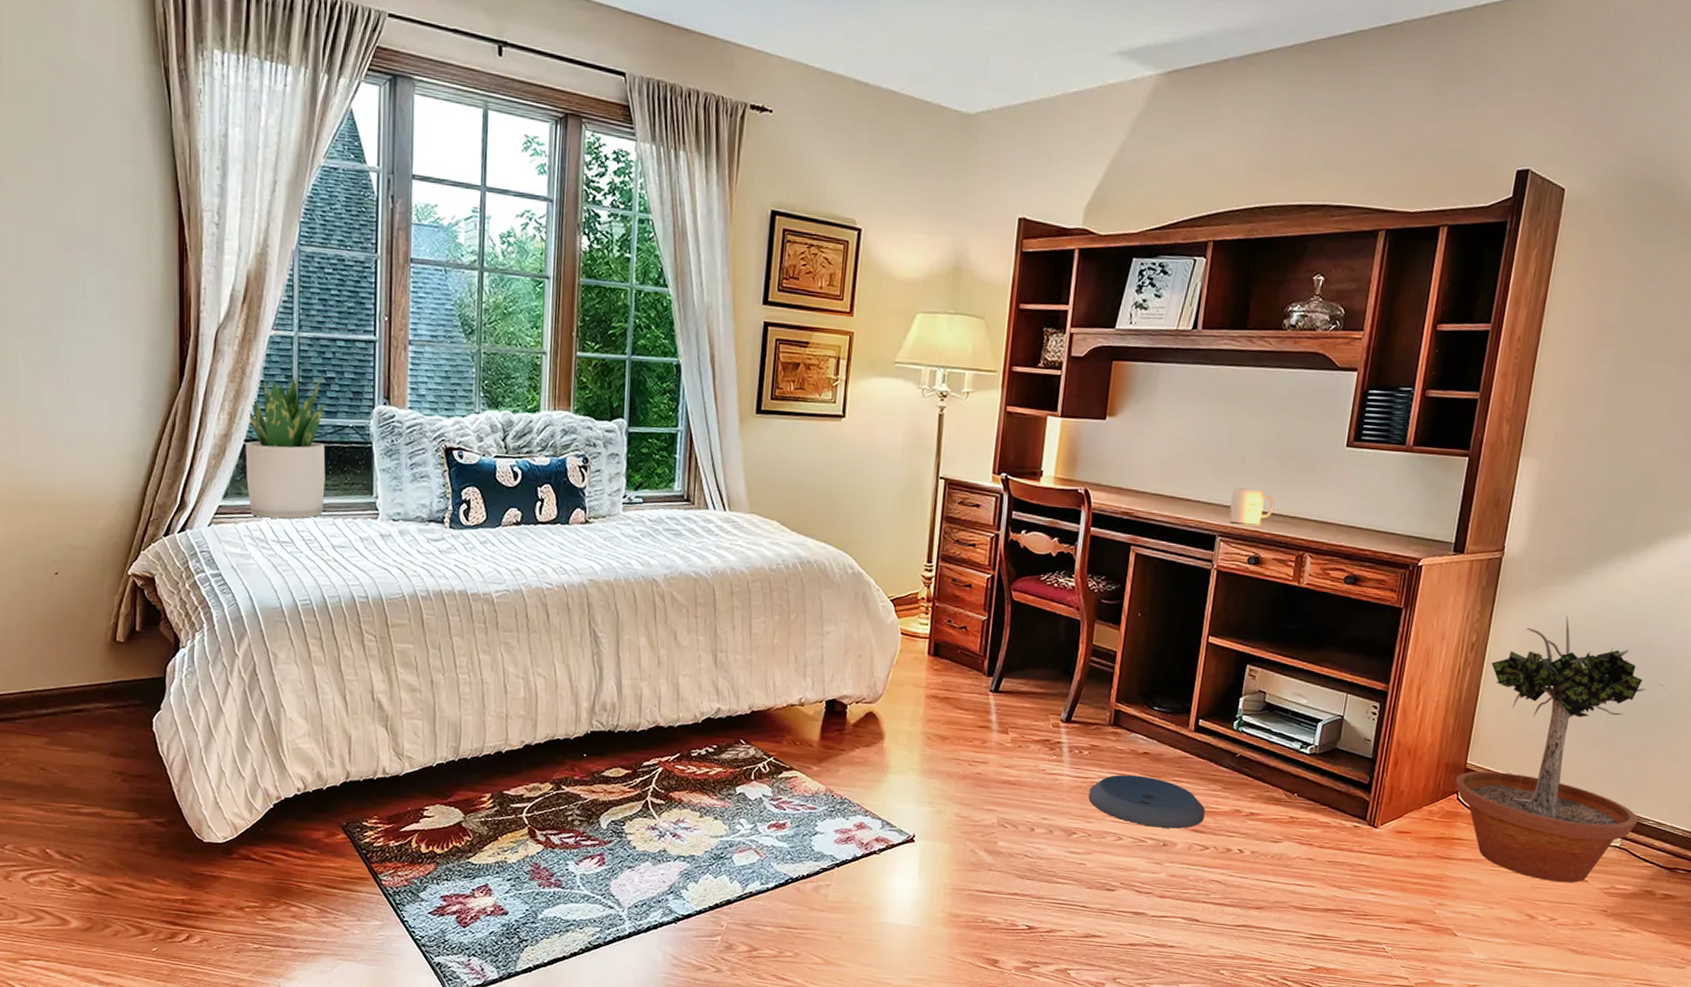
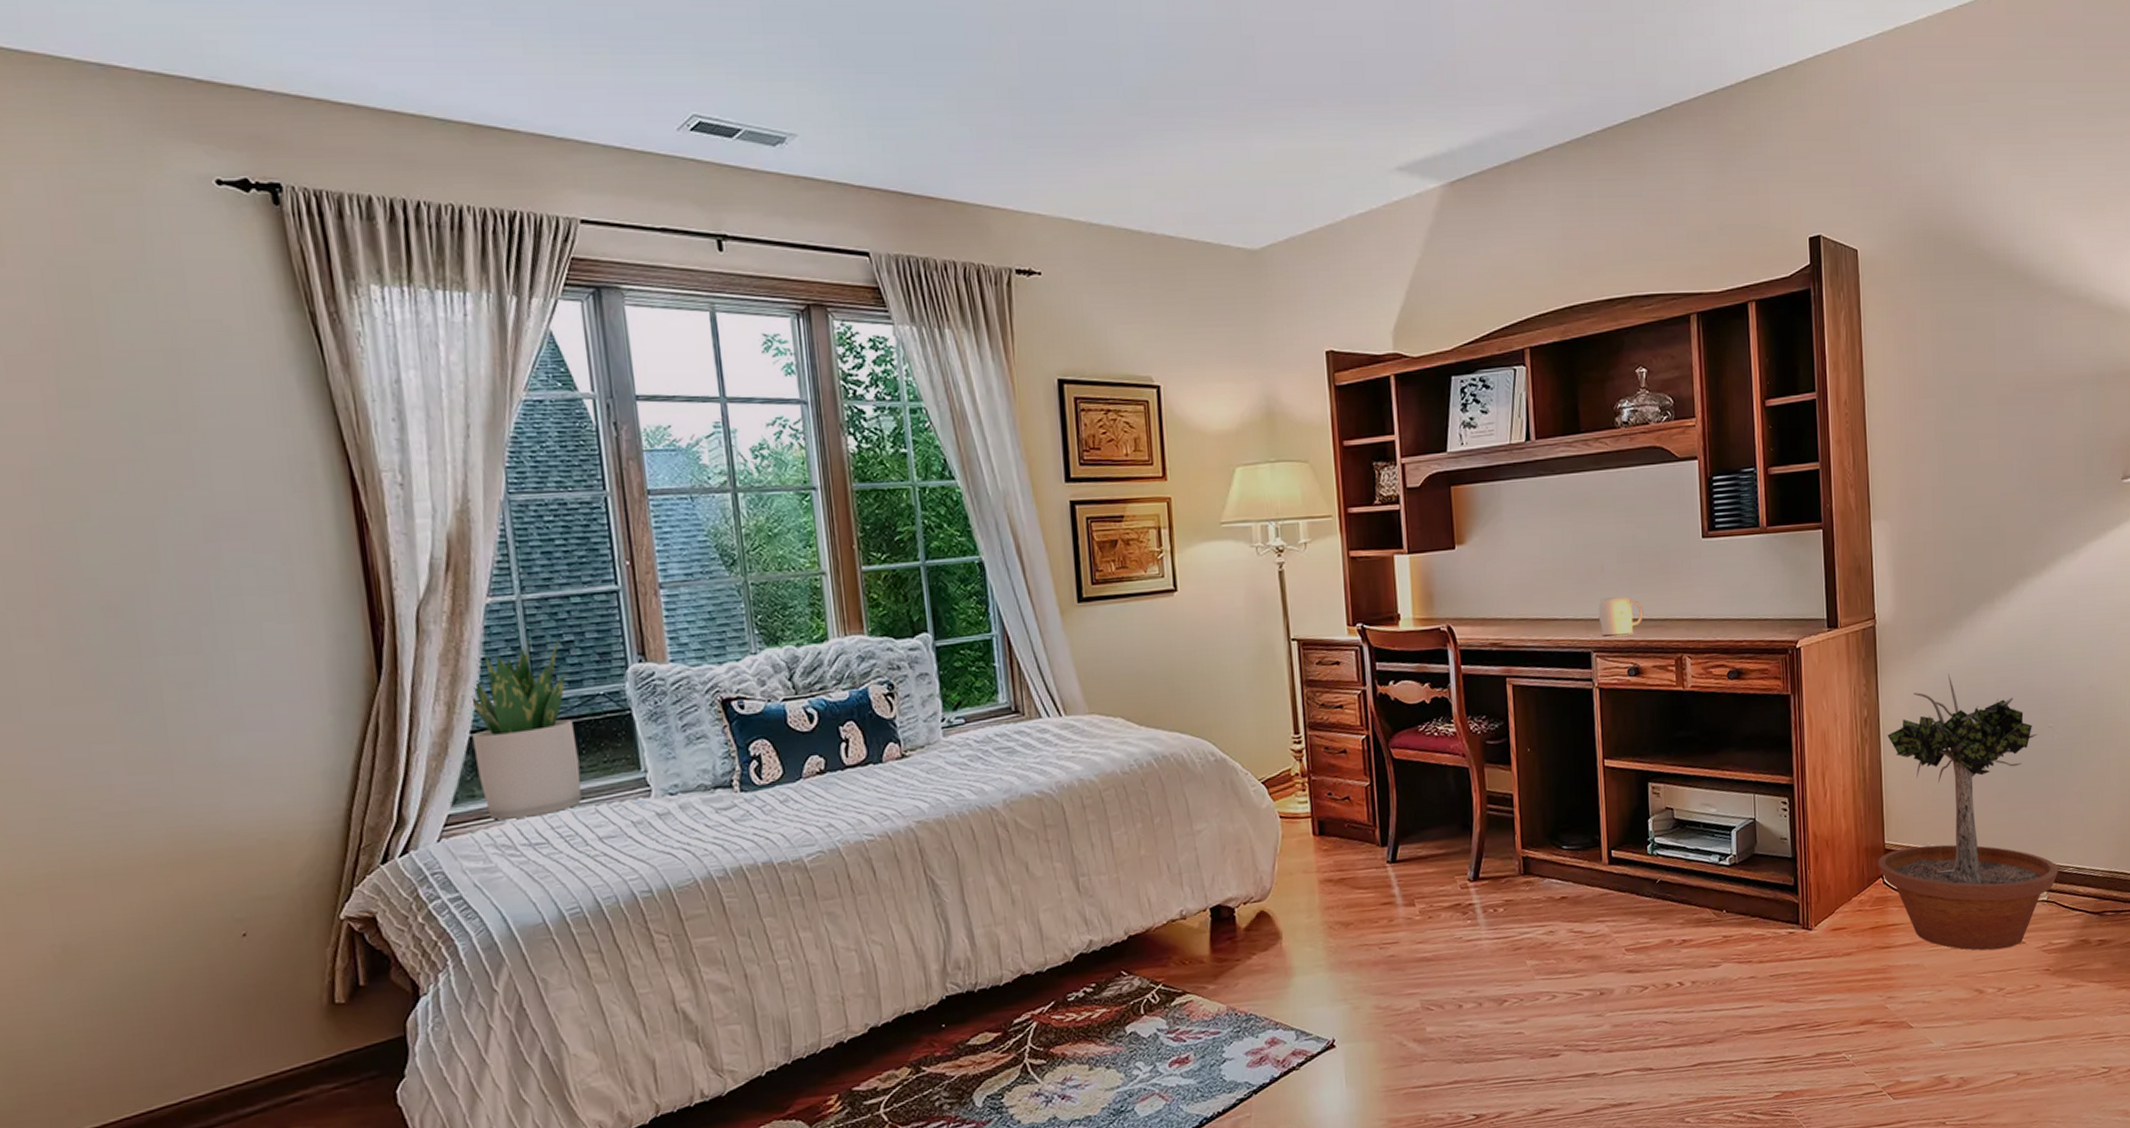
robot vacuum: present [1088,774,1205,829] -> none [1512,922,1637,977]

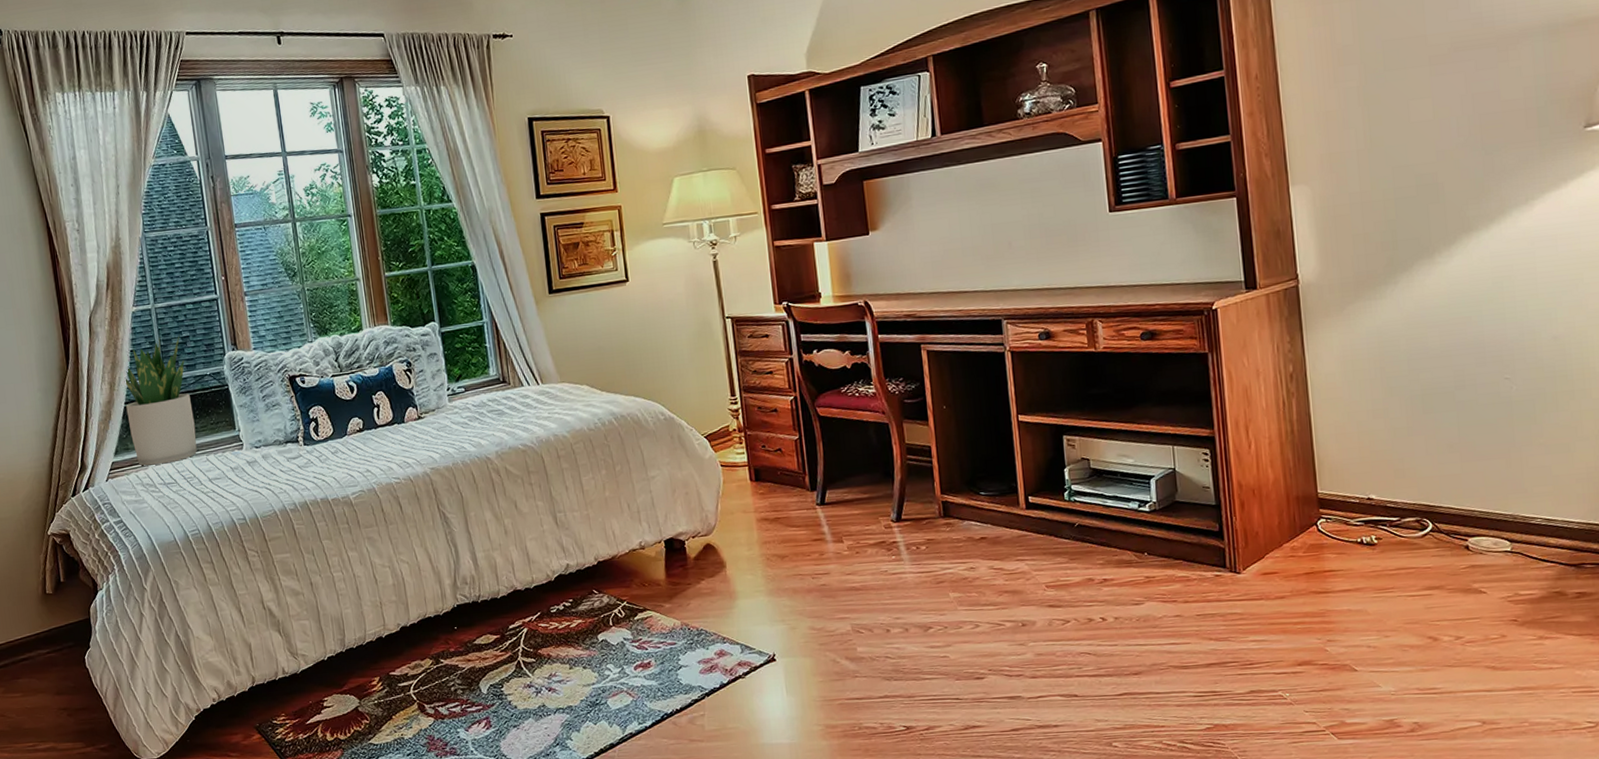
mug: present [1598,596,1644,636] -> none [1007,268,1053,305]
potted tree: present [1877,674,2059,951] -> none [1310,329,1524,599]

